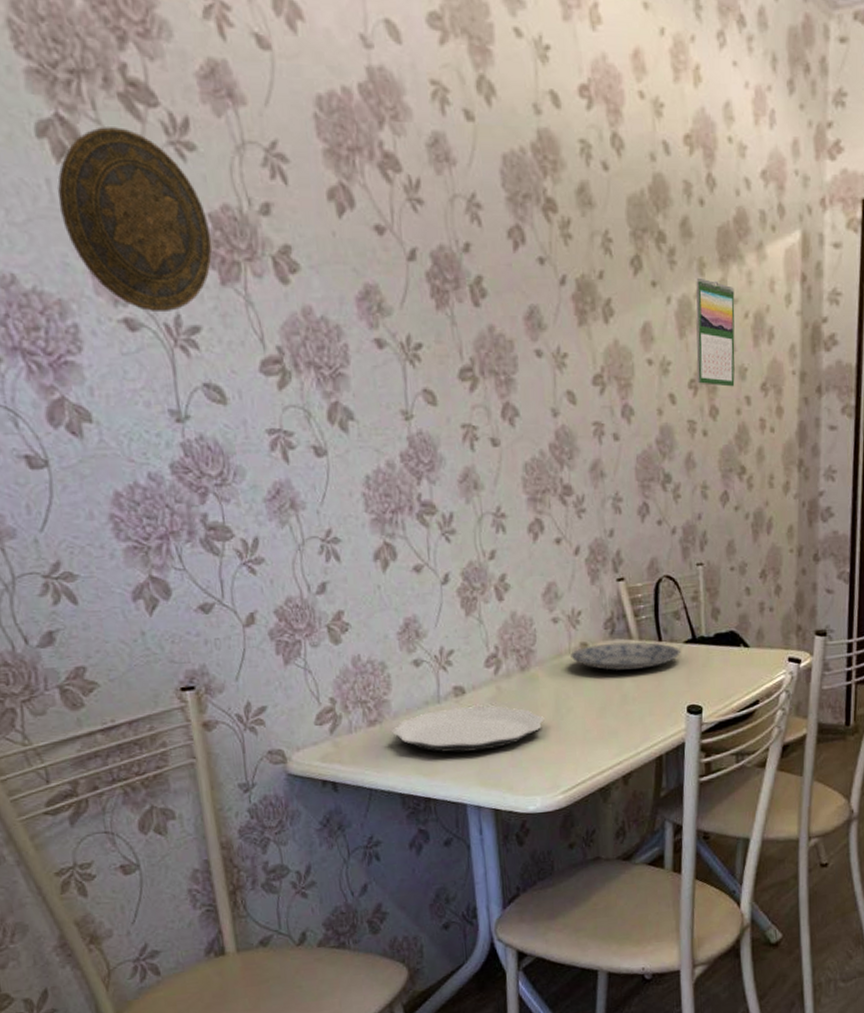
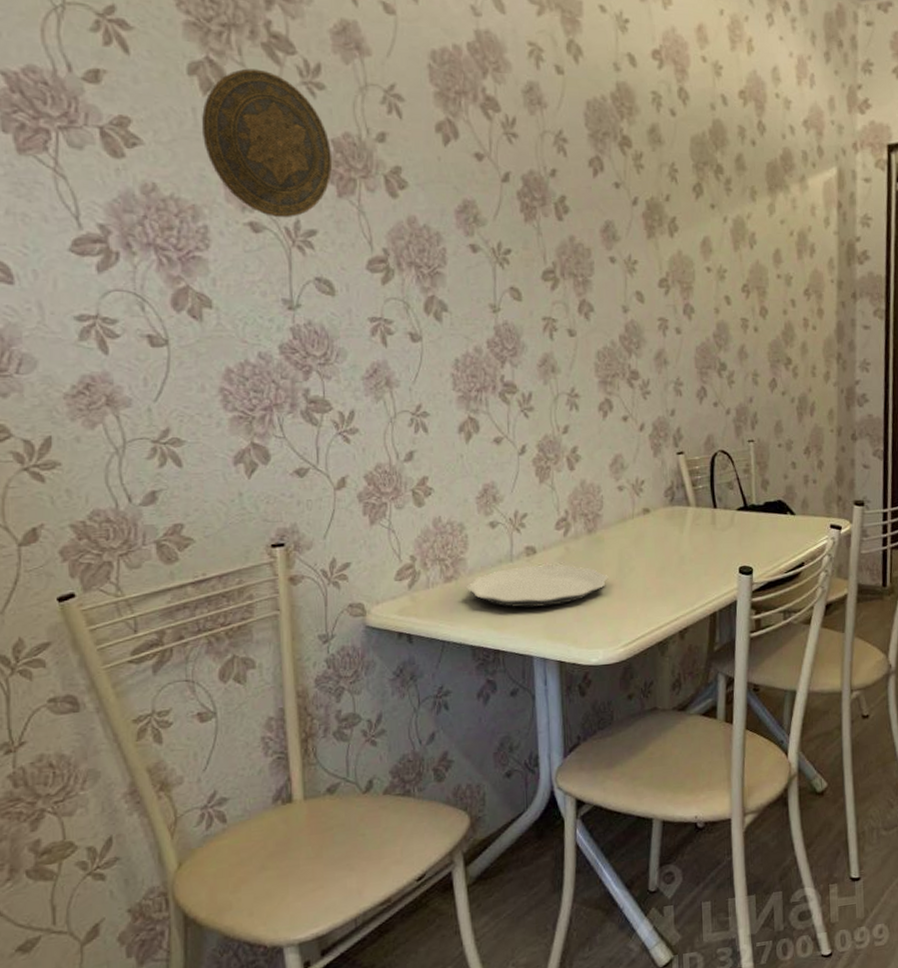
plate: present [570,641,680,672] -> none [634,508,733,535]
calendar: present [696,277,735,387] -> none [748,202,782,291]

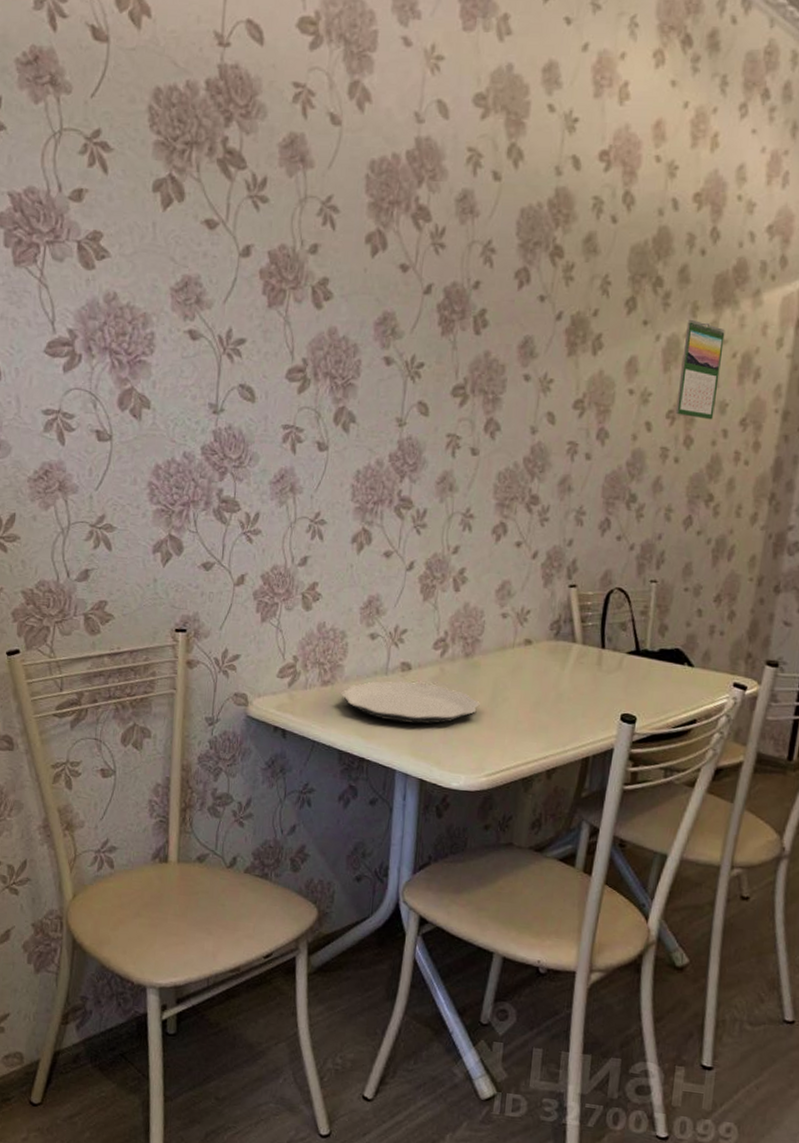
decorative plate: present [201,68,333,218] -> none [158,184,268,327]
calendar: none [748,202,782,291] -> present [675,319,725,420]

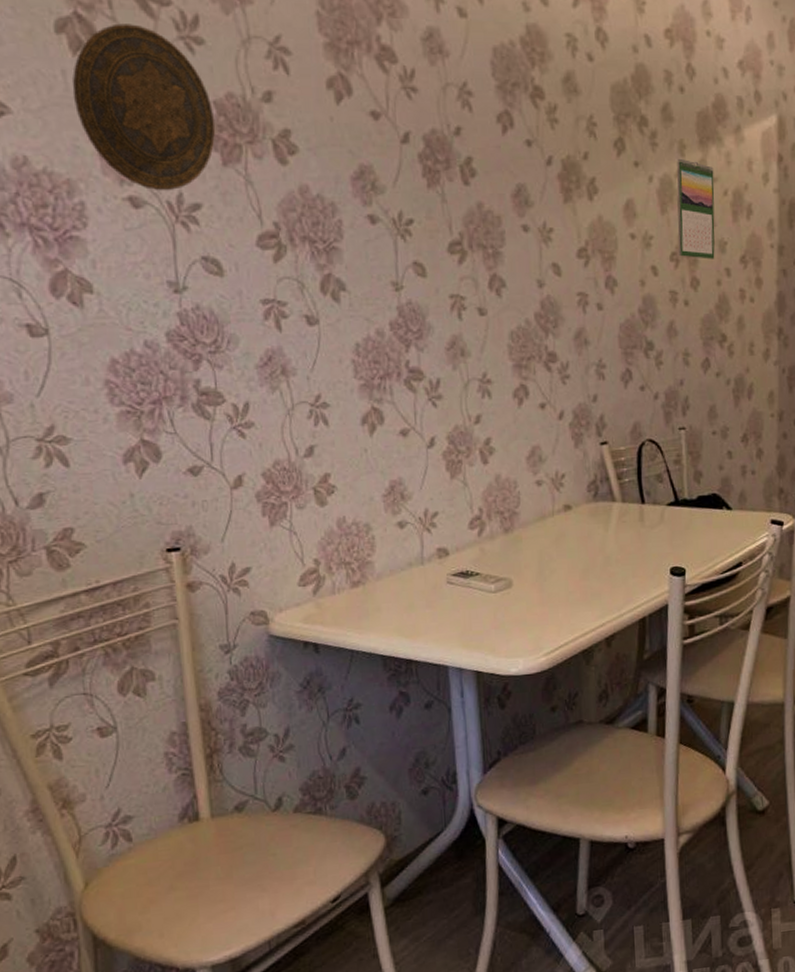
decorative plate: none [158,184,268,327] -> present [72,23,216,191]
plate: present [341,680,480,724] -> none [375,567,527,614]

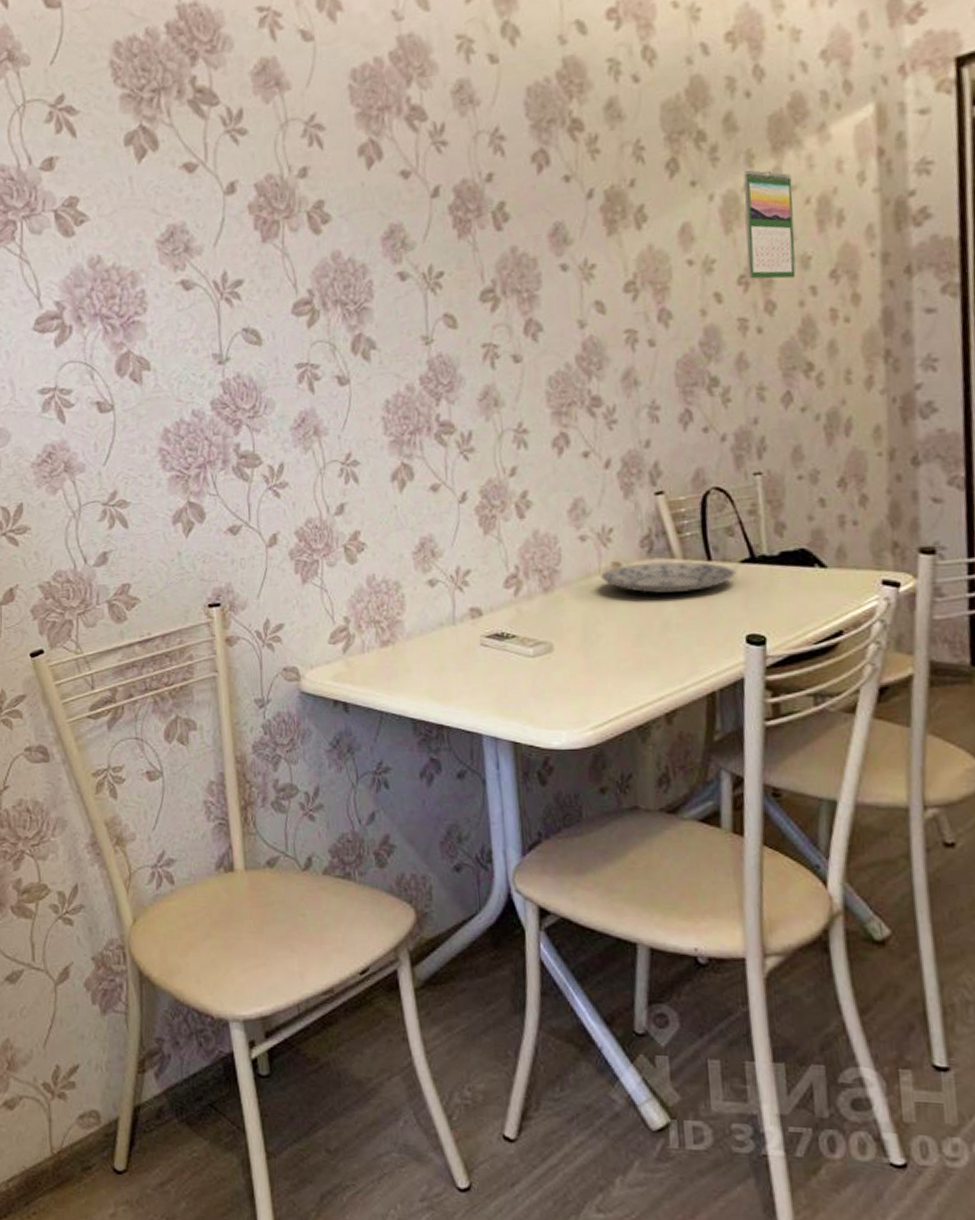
decorative plate: present [72,23,216,191] -> none [137,126,257,273]
plate: none [554,504,663,534] -> present [601,561,736,594]

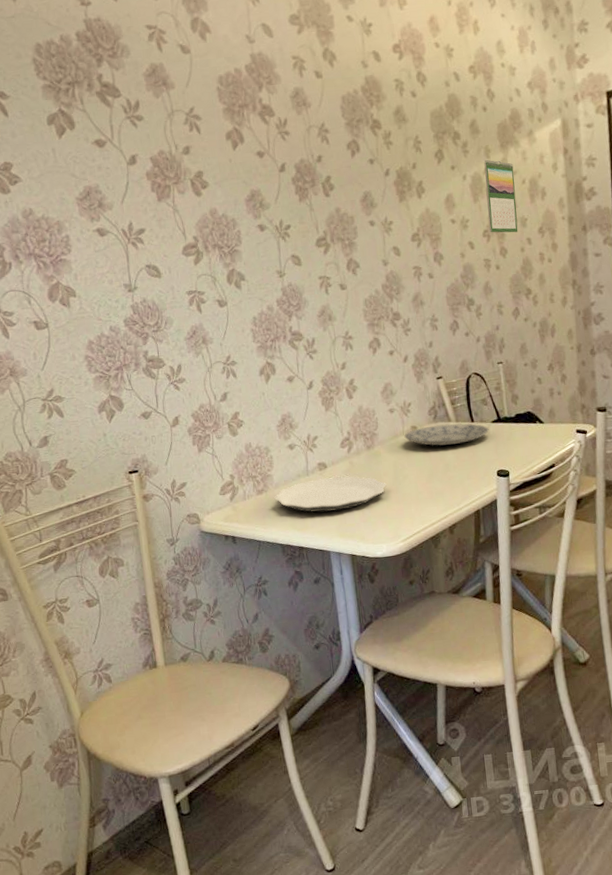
plate: none [405,629,571,679] -> present [274,476,386,512]

